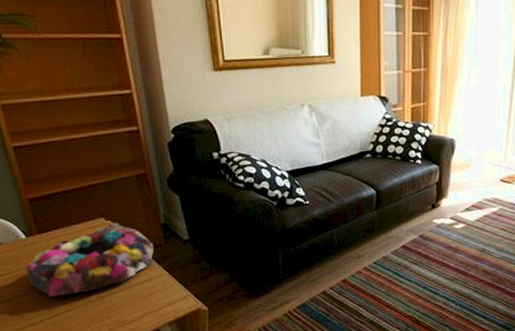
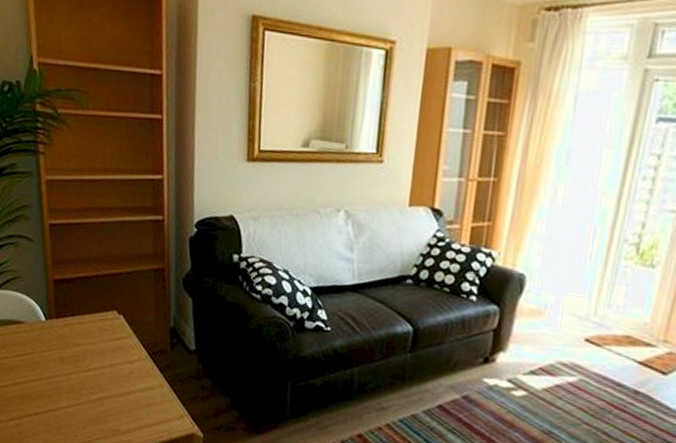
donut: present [26,223,154,297] -> none [40,318,159,390]

